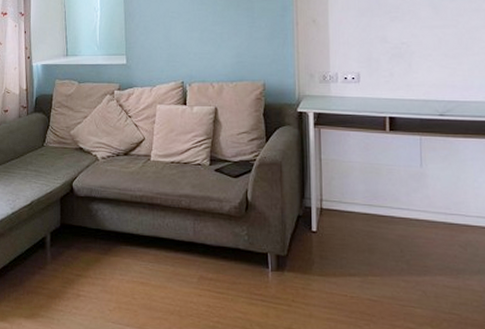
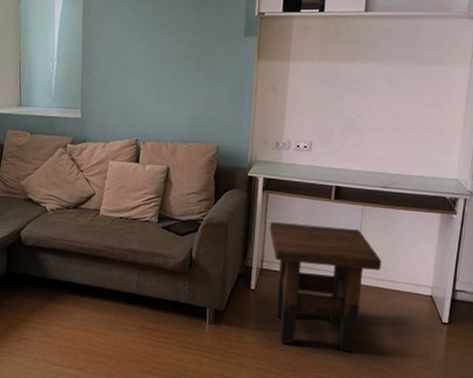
side table: none [325,158,449,296] -> present [270,222,382,352]

